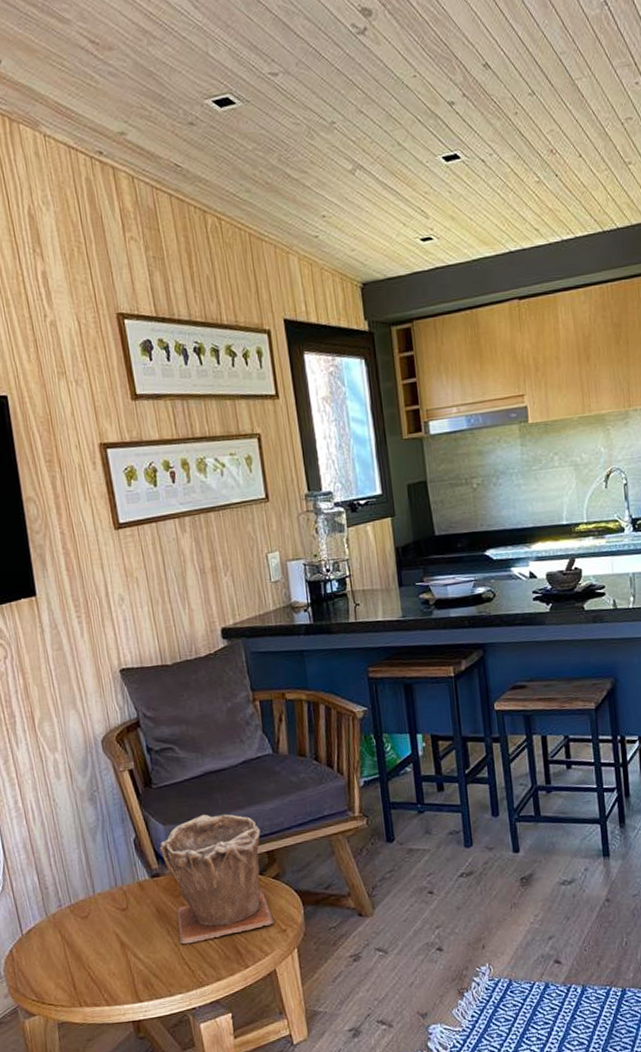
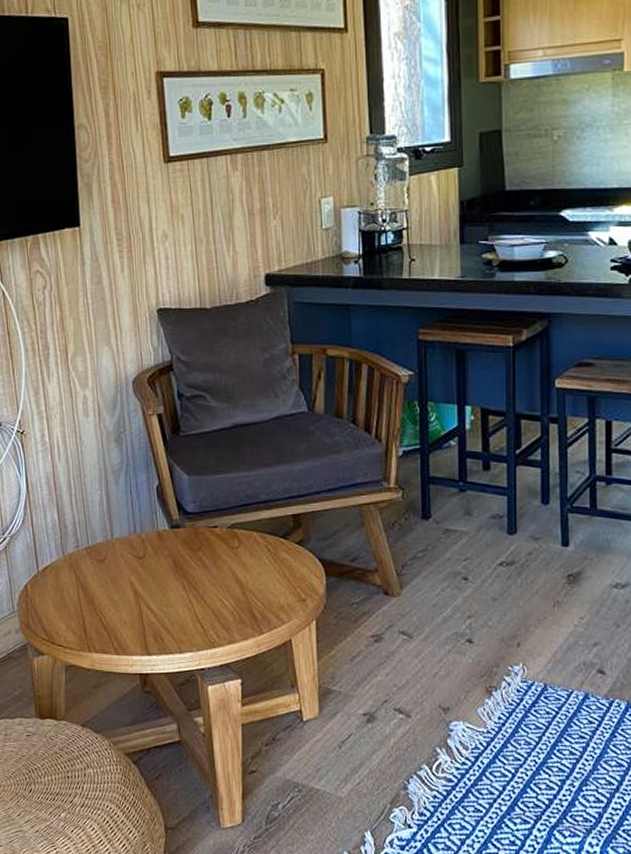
plant pot: present [159,814,274,945] -> none [182,468,294,602]

